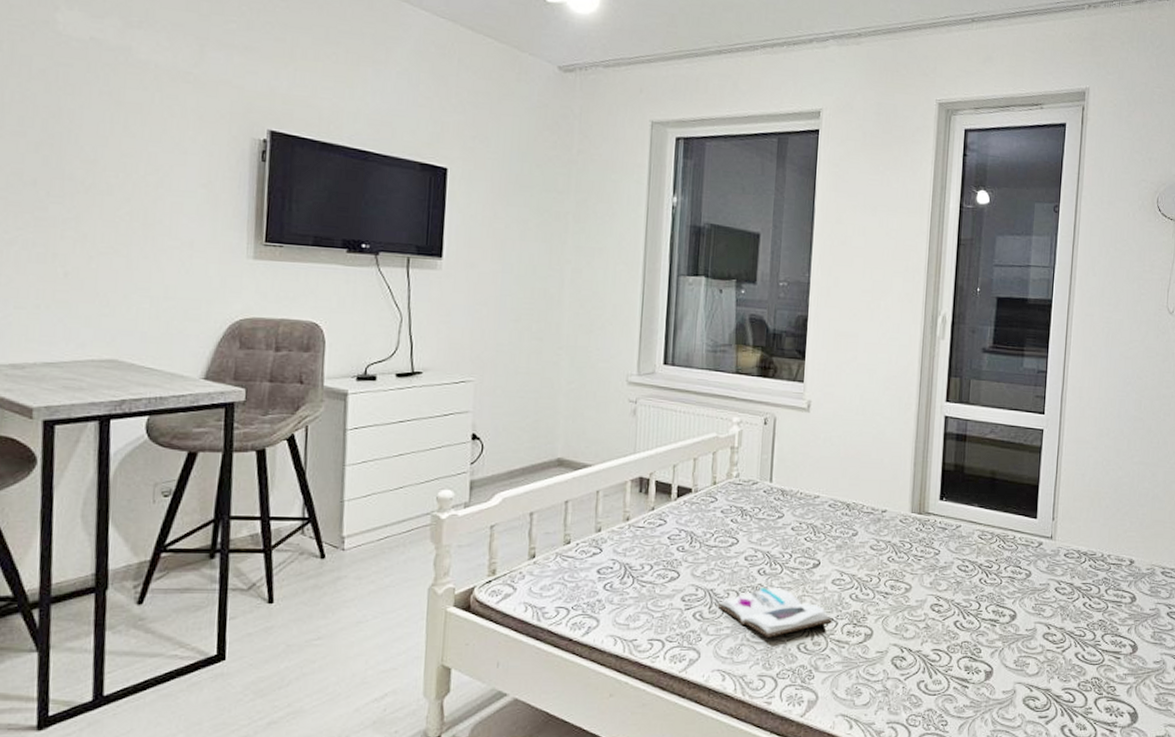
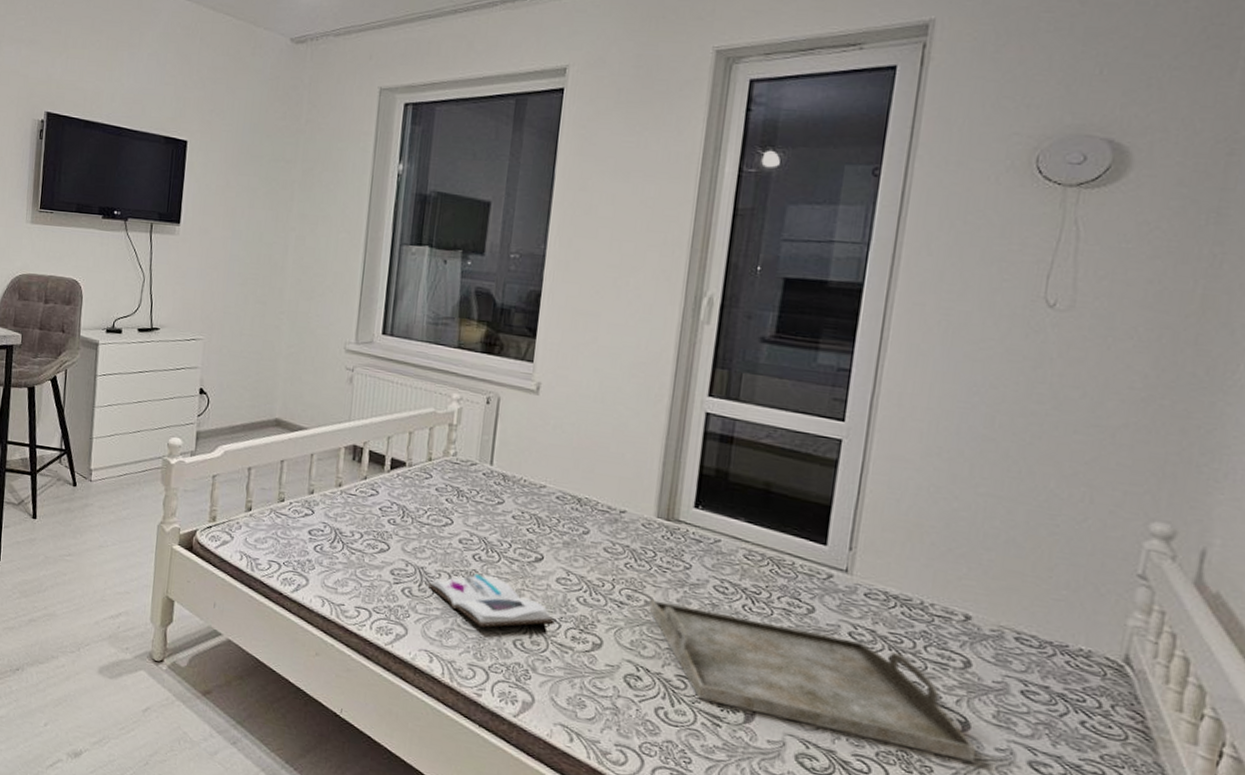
serving tray: none [909,586,1142,676] -> present [649,599,976,762]

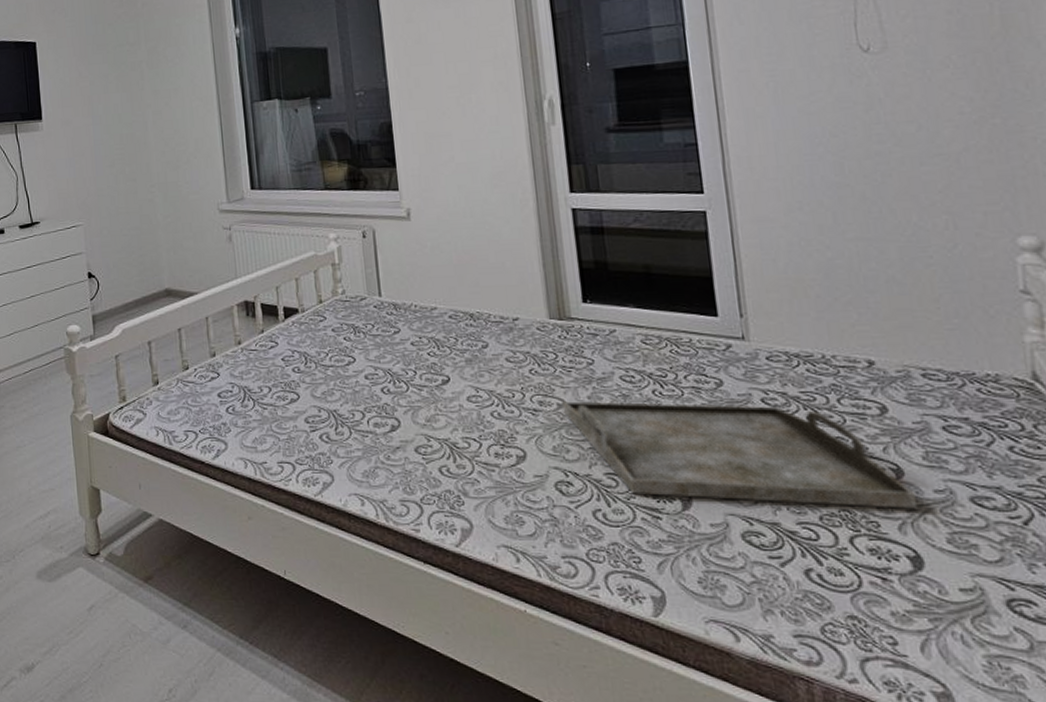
book: present [427,574,555,628] -> none [343,406,475,460]

